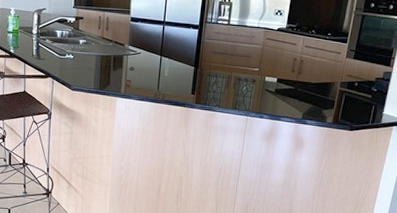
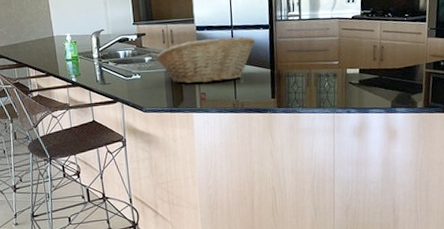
fruit basket: none [89,30,184,72] -> present [155,36,255,84]

